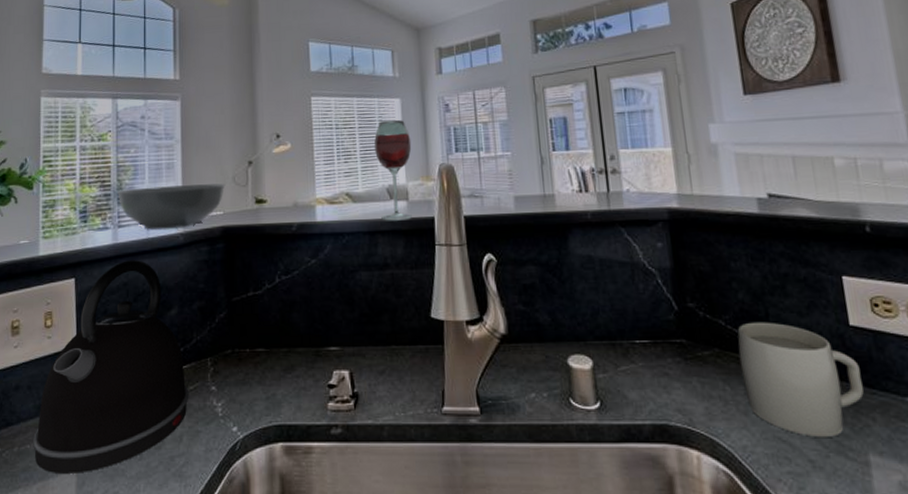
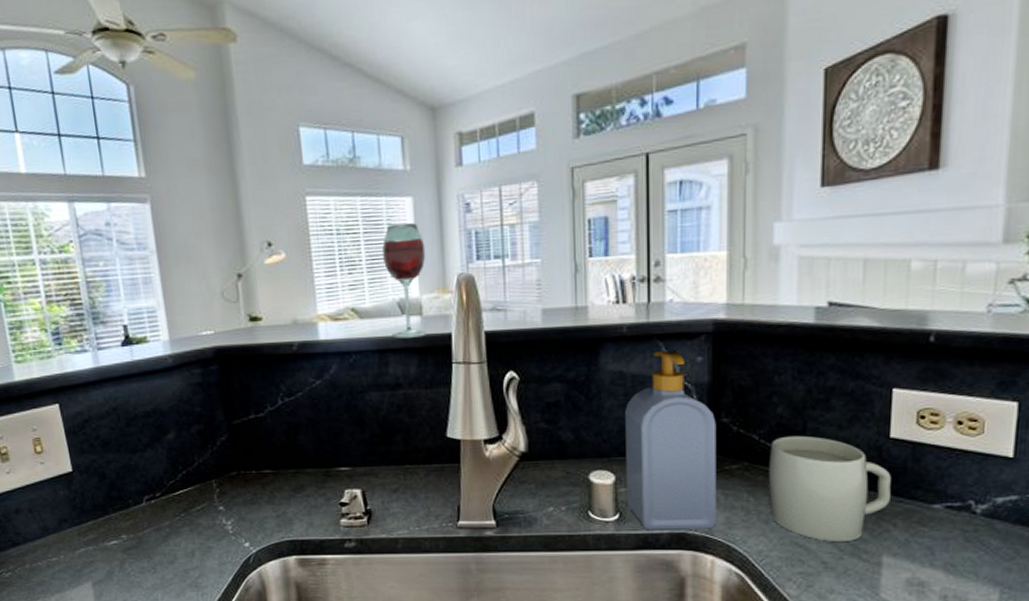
kettle: present [32,260,189,473] -> none [42,384,197,586]
bowl: present [117,183,226,229] -> none [91,300,214,351]
soap bottle: none [596,237,697,421] -> present [625,351,717,530]

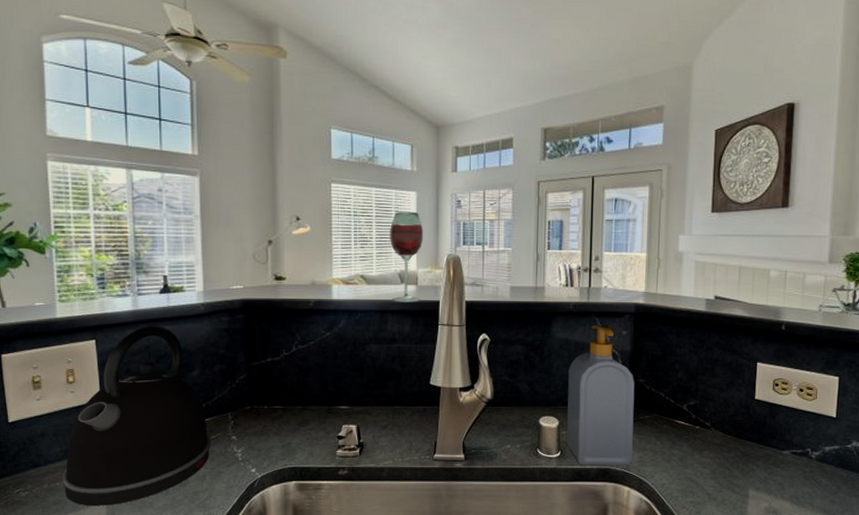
kettle: none [42,384,197,586] -> present [61,326,212,506]
mug: present [768,435,892,542] -> none [670,395,756,478]

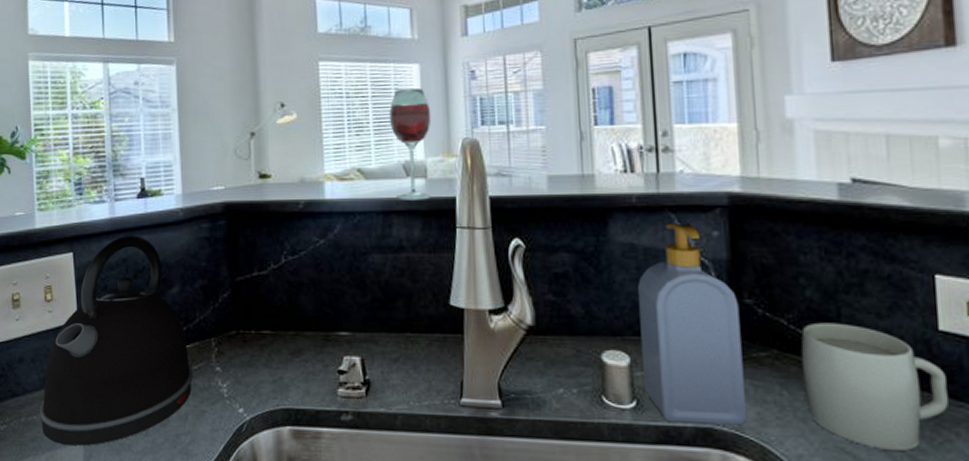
mug: none [670,395,756,478] -> present [800,322,950,451]

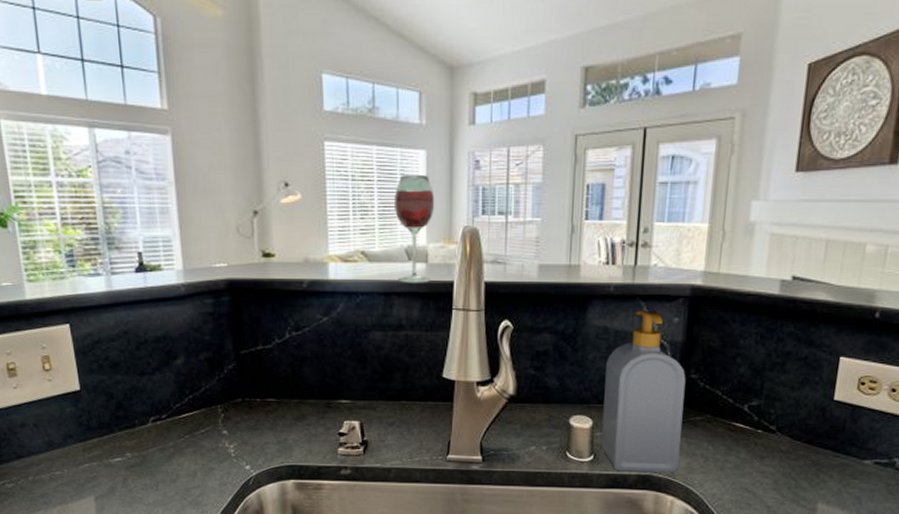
kettle: present [38,235,194,446] -> none [46,309,201,500]
mug: present [800,322,950,451] -> none [726,393,832,489]

